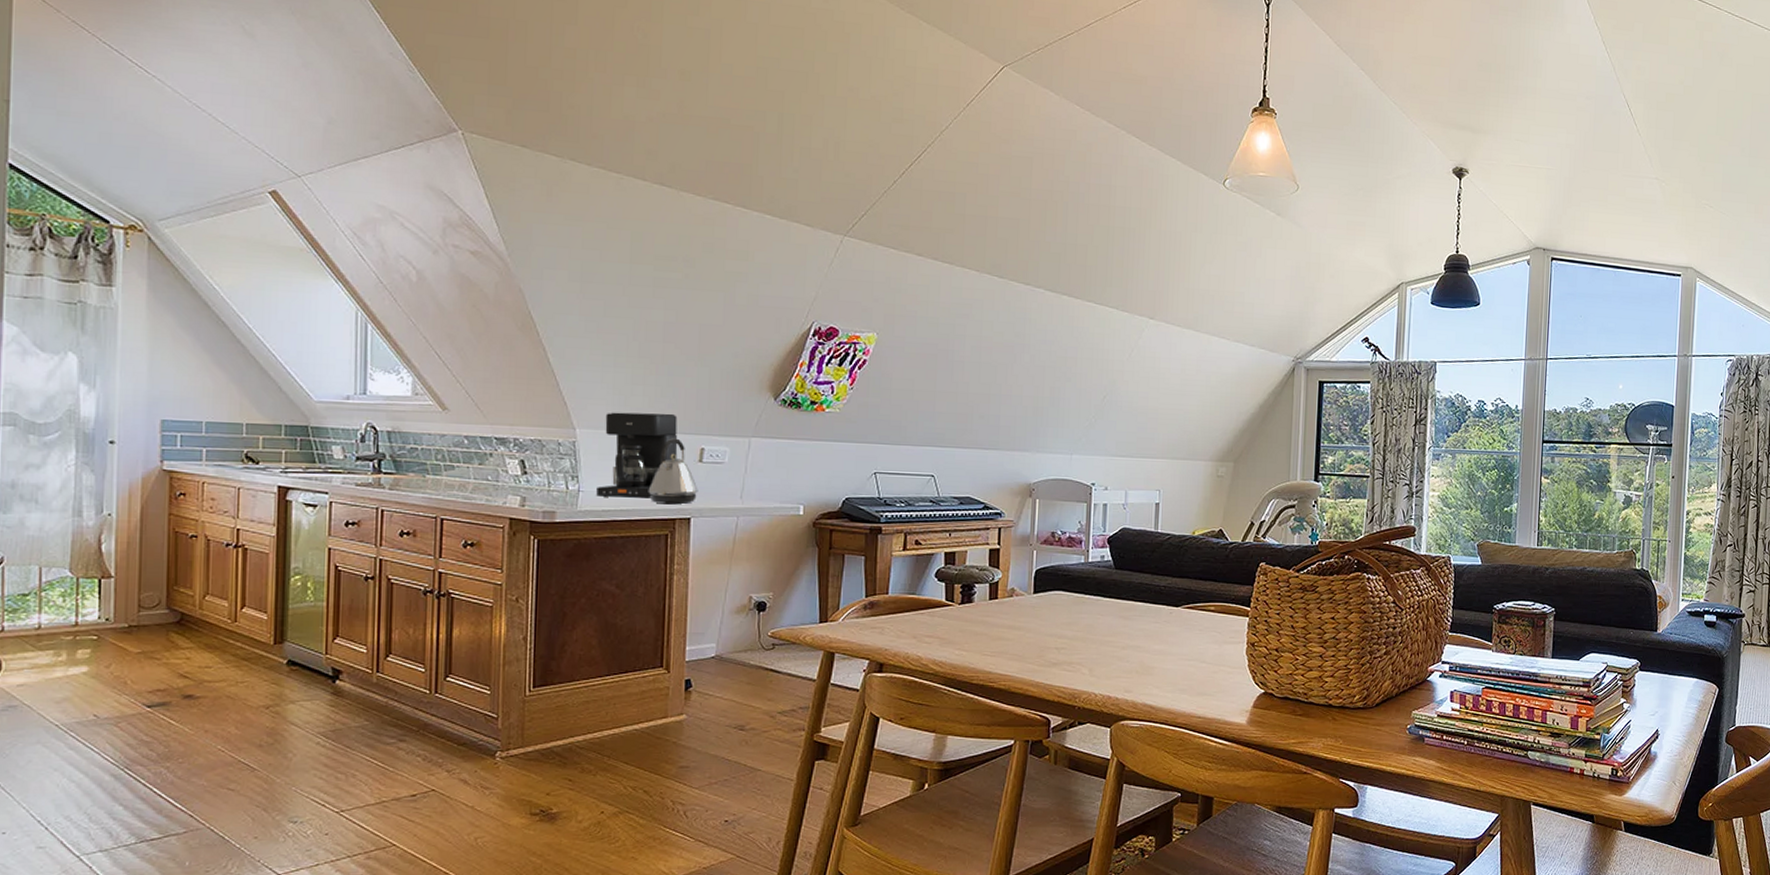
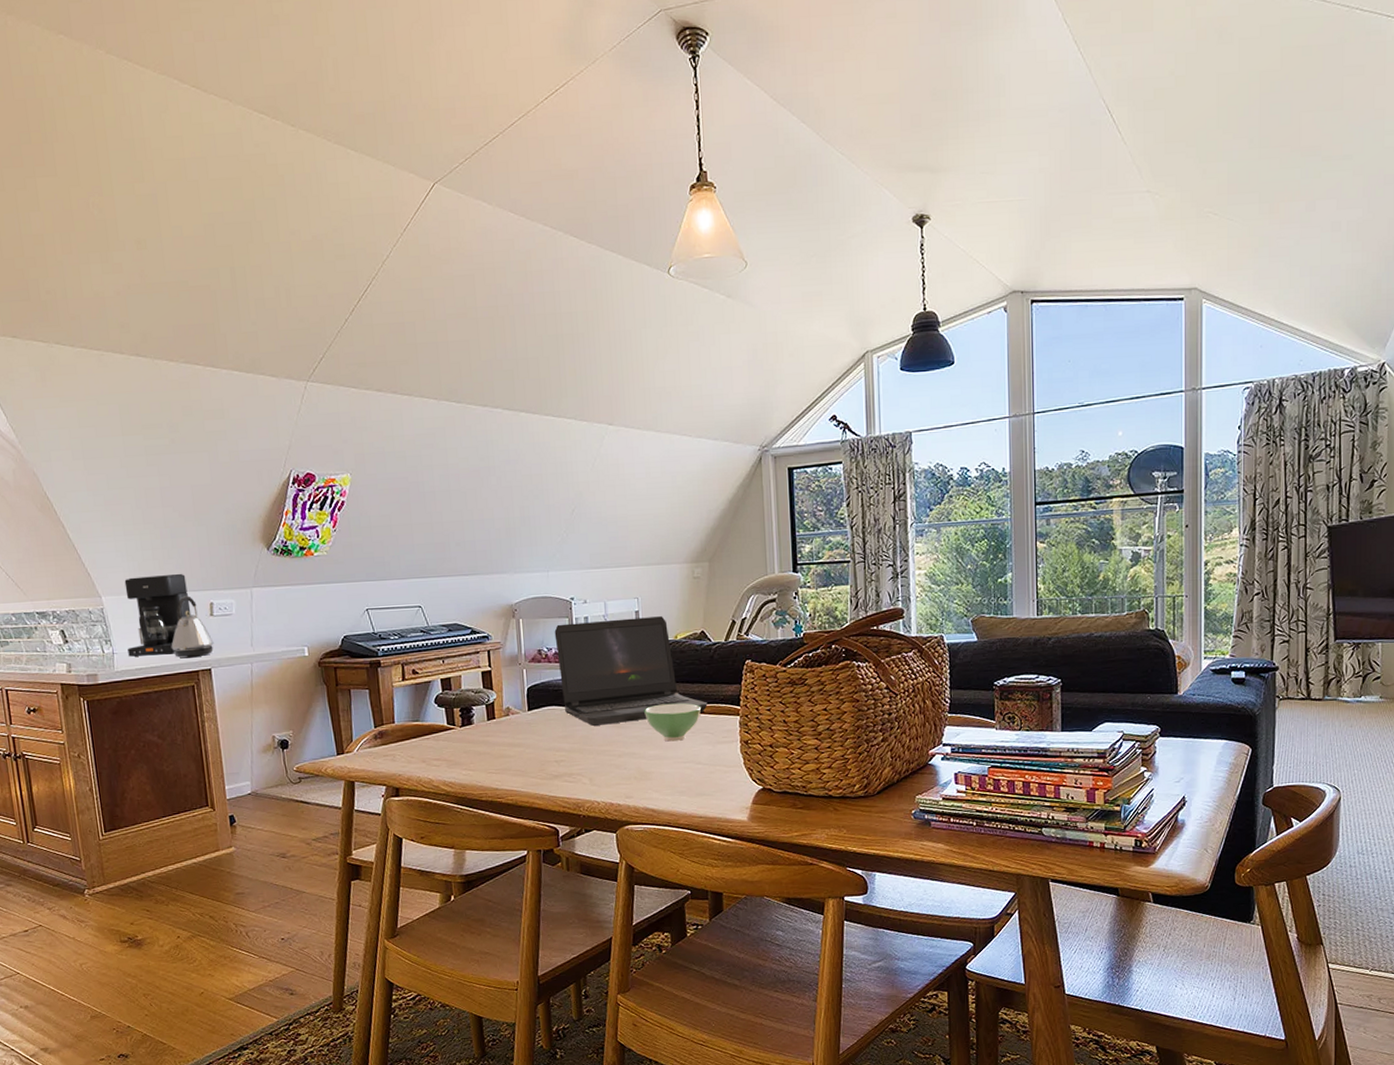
laptop computer: none [1070,508,1218,615] -> present [554,616,708,726]
bowl: none [1152,598,1212,638] -> present [643,702,702,742]

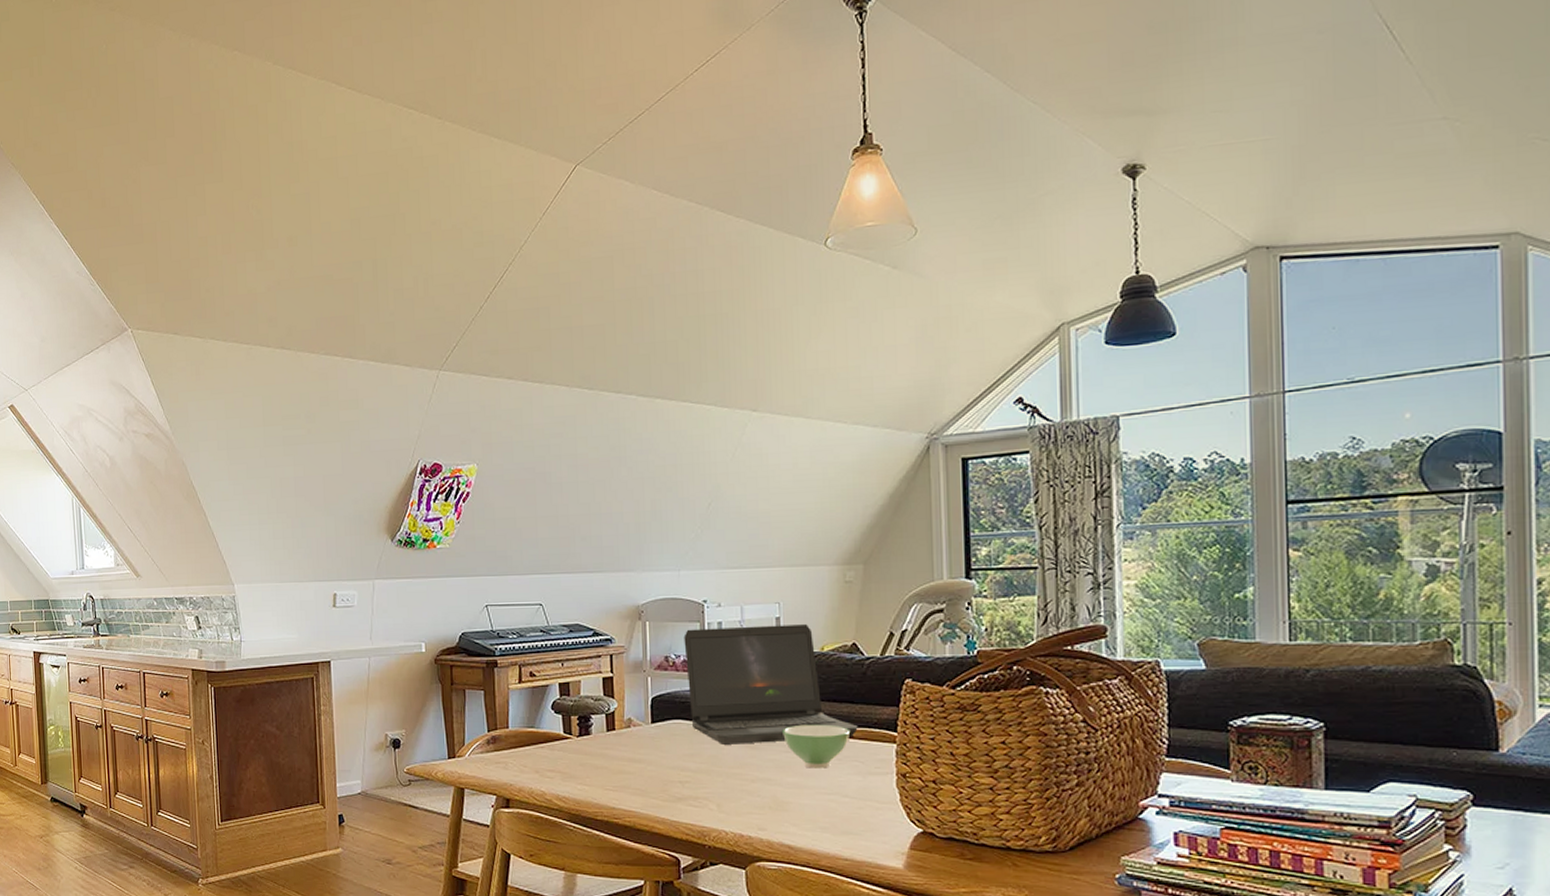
coffee maker: present [124,573,192,657] -> none [254,563,315,645]
kettle: present [171,596,214,659] -> none [294,586,335,649]

